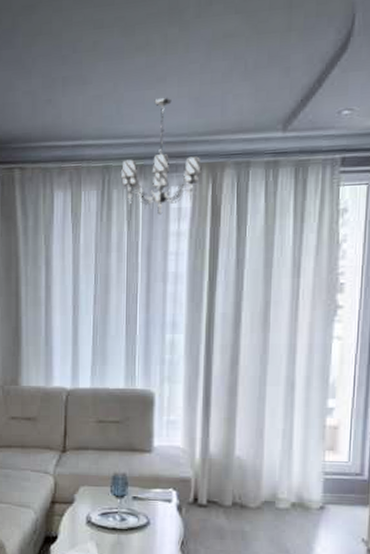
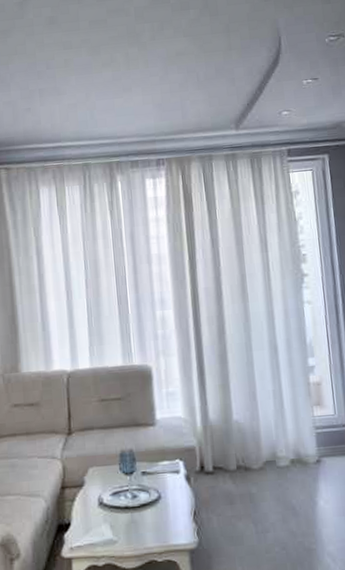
chandelier: present [121,98,202,215] -> none [100,105,171,204]

